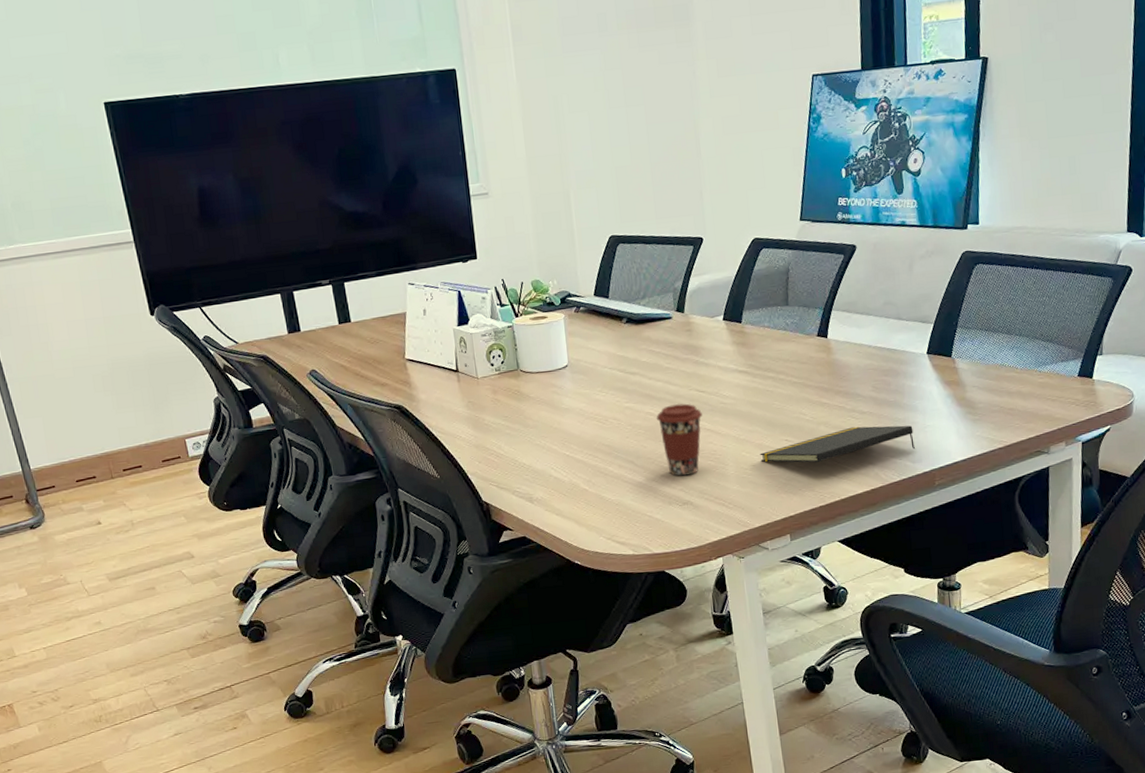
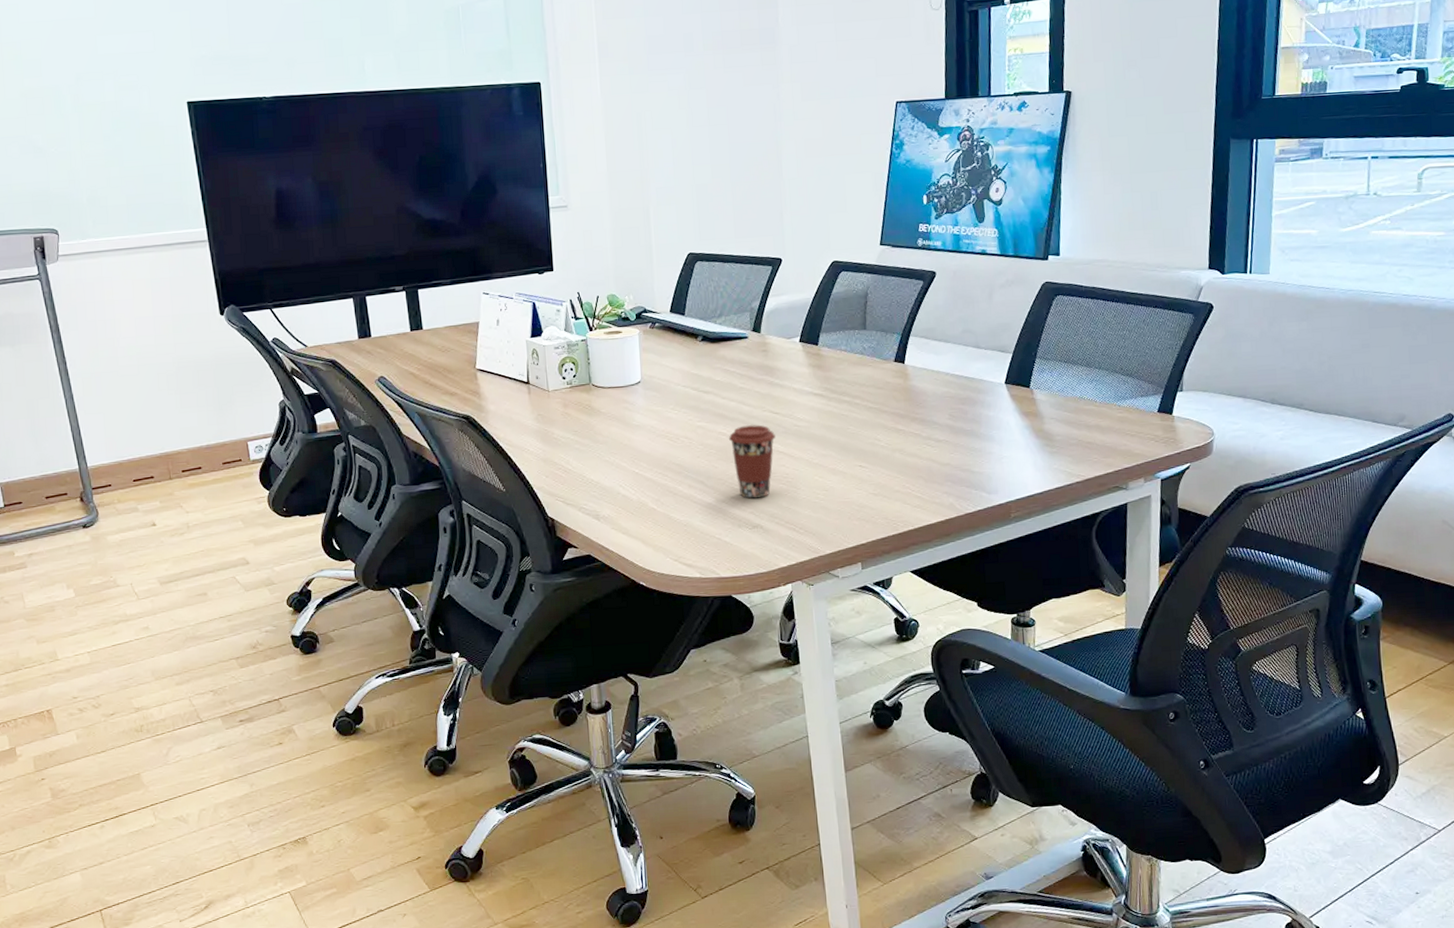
notepad: present [760,425,915,463] -> none [833,454,991,490]

